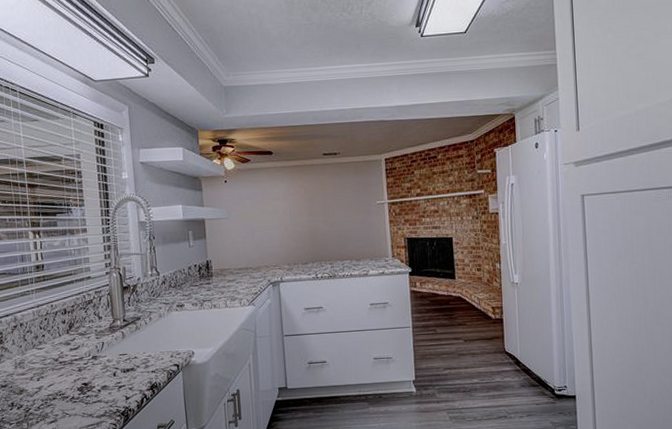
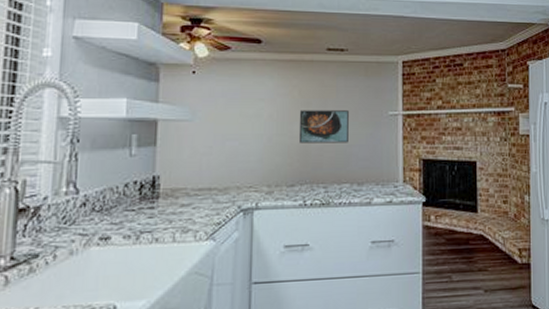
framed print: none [306,202,346,231] -> present [298,110,349,144]

